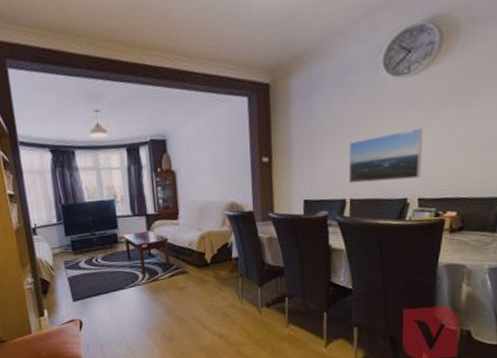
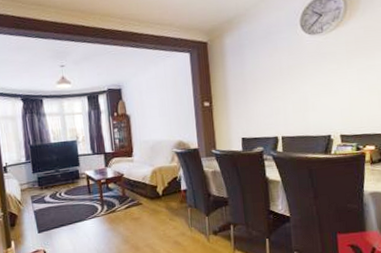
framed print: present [348,127,423,184] -> none [277,75,341,123]

